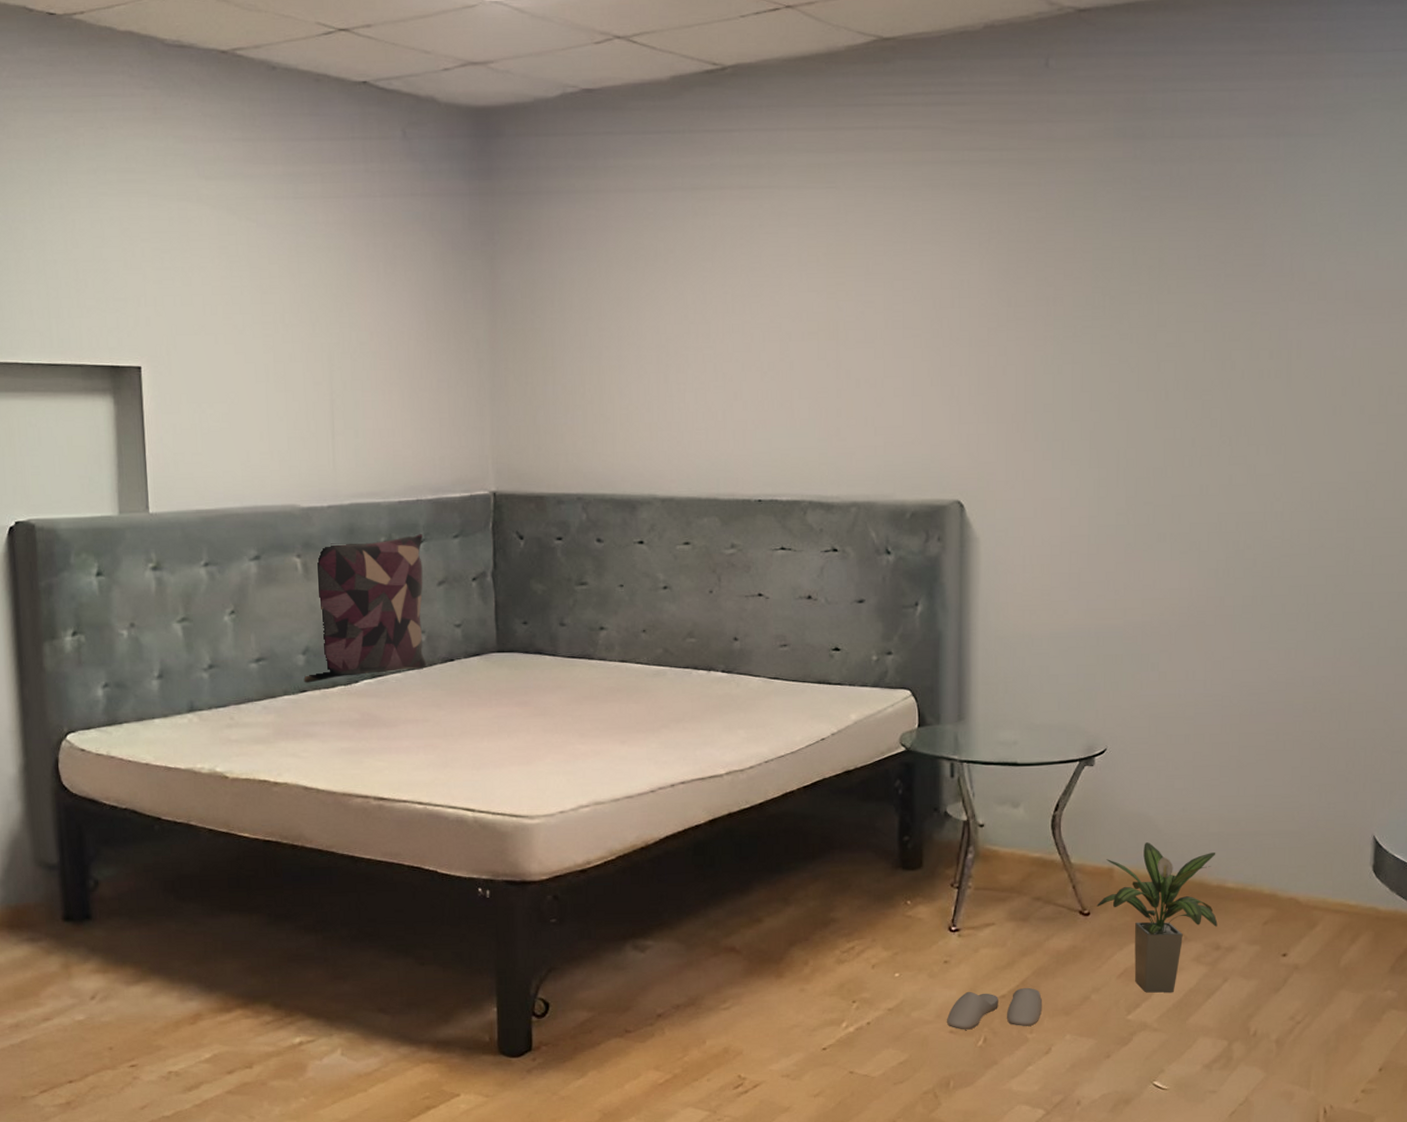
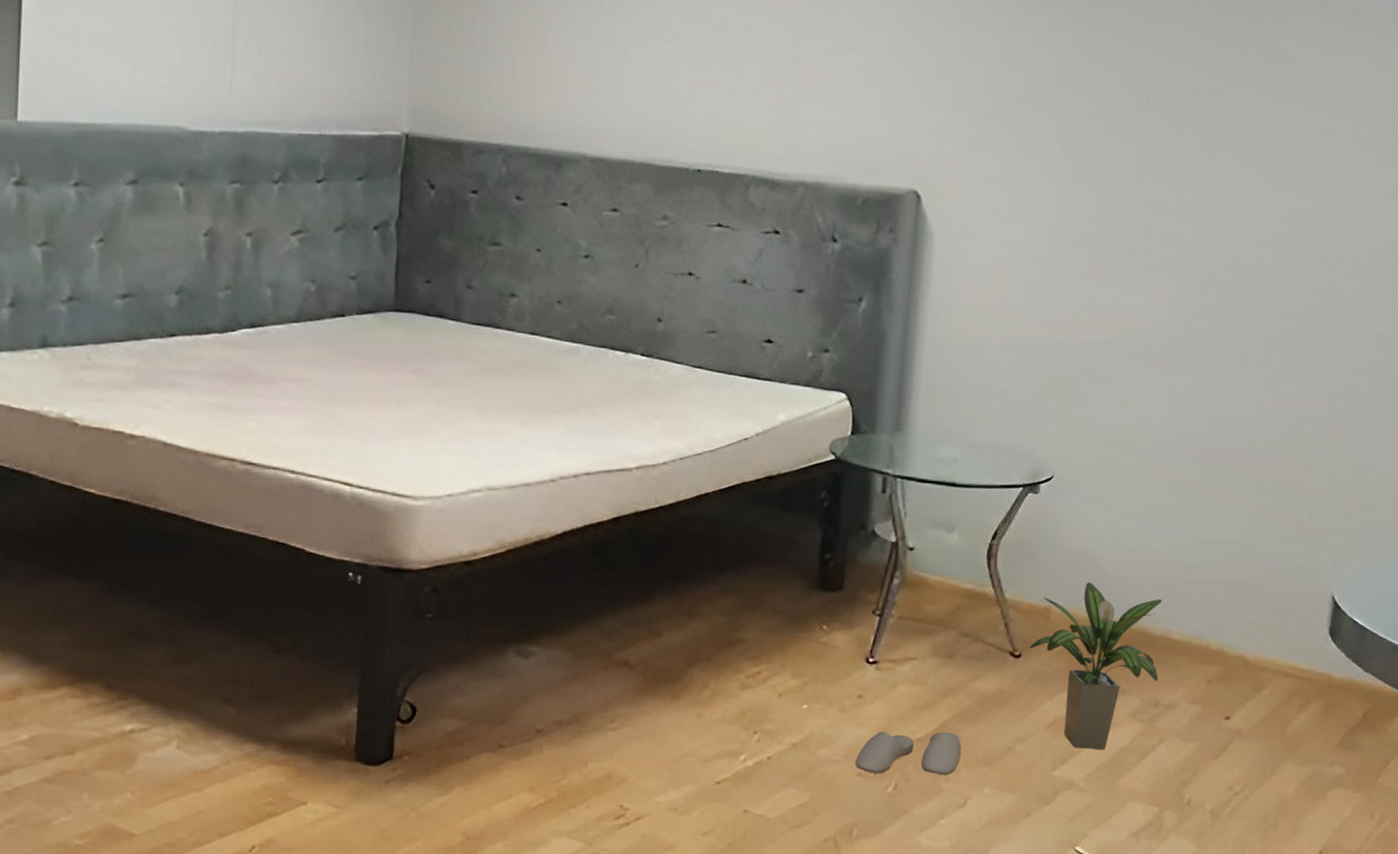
pillow: present [303,534,427,683] -> none [174,172,322,327]

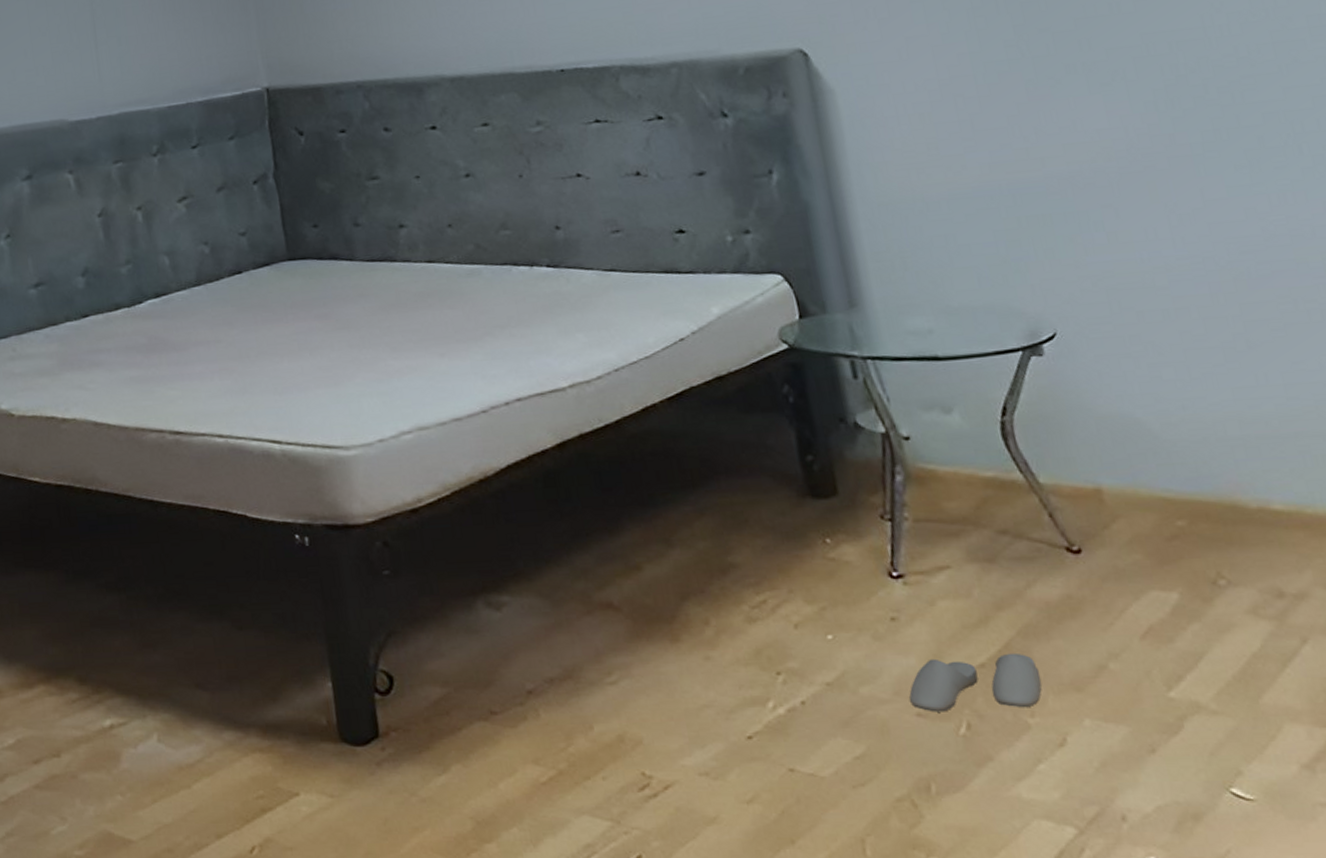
potted plant: present [1029,582,1163,750] -> none [1088,452,1273,660]

